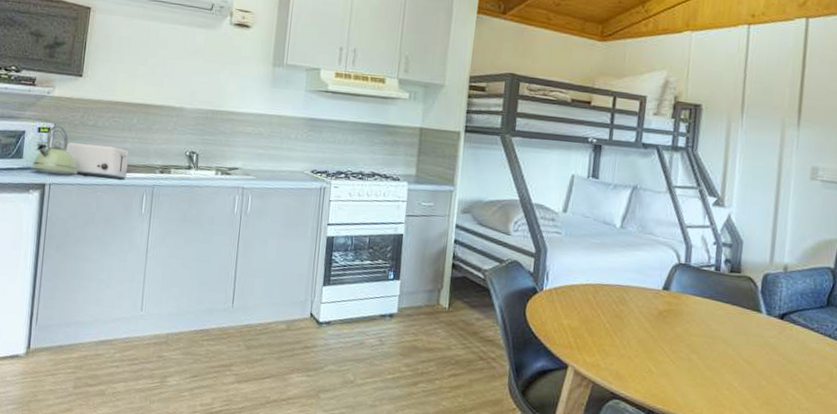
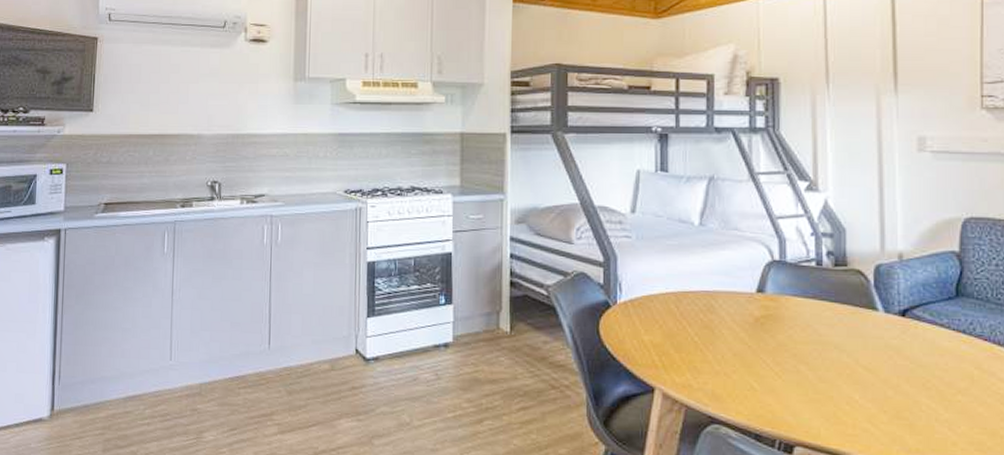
kettle: present [30,126,78,175] -> none [43,166,94,217]
toaster: present [66,142,129,181] -> none [81,183,146,219]

